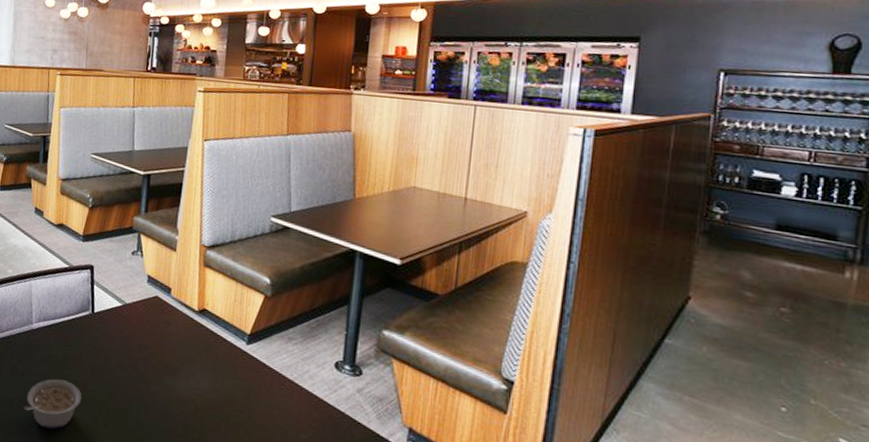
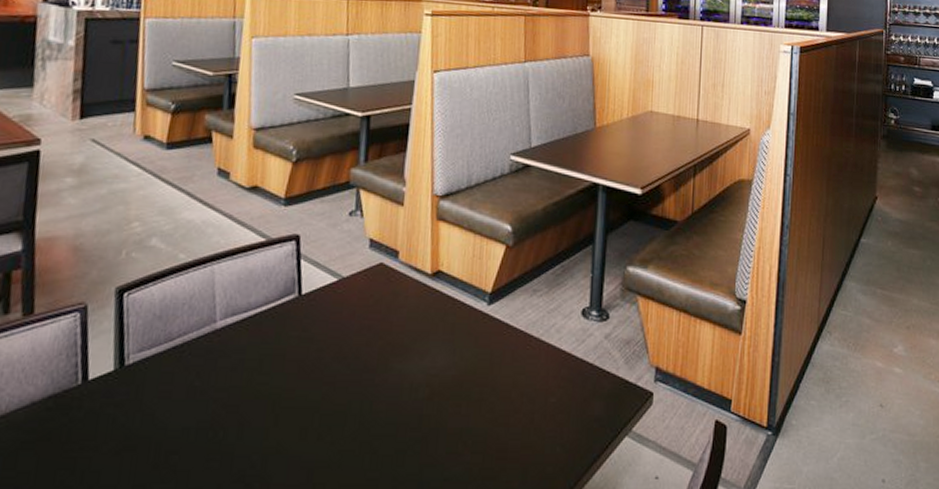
legume: present [23,379,82,429] -> none [203,389,287,459]

